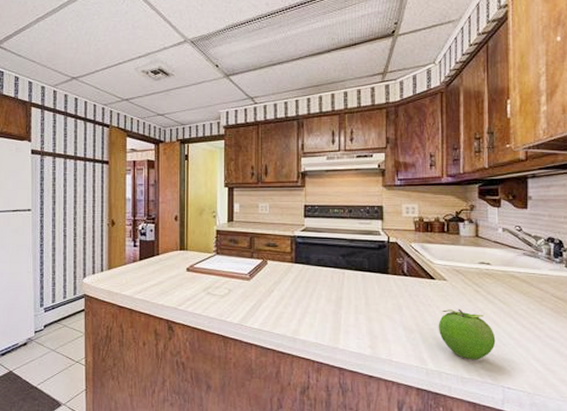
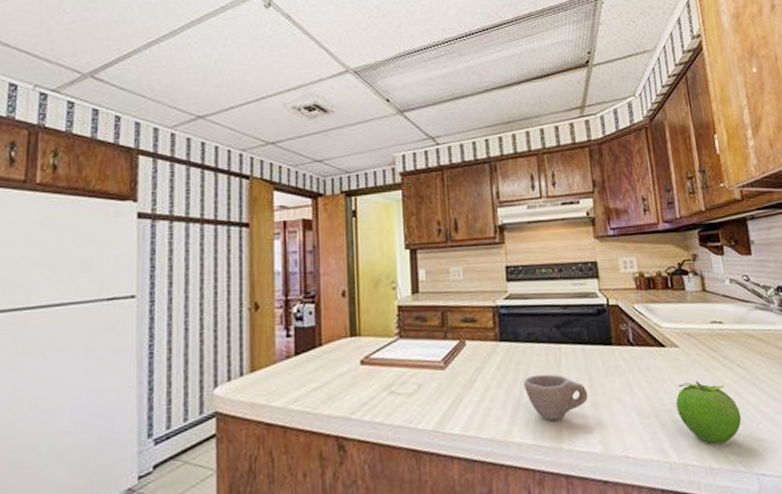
cup: none [312,291,363,327] -> present [524,374,588,421]

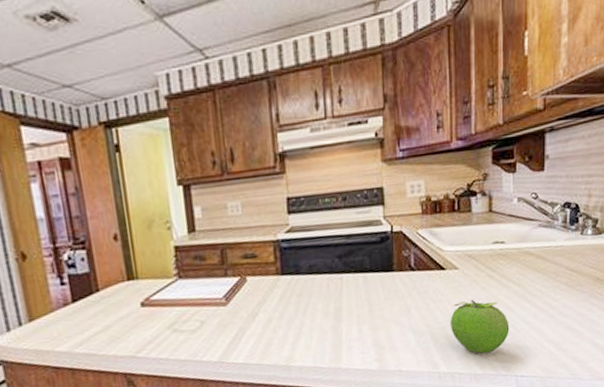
cup: present [524,374,588,421] -> none [305,302,367,345]

